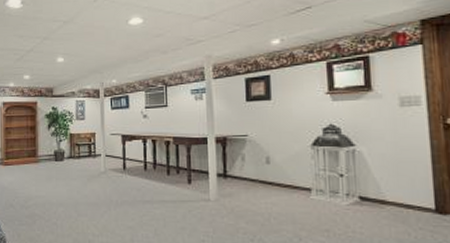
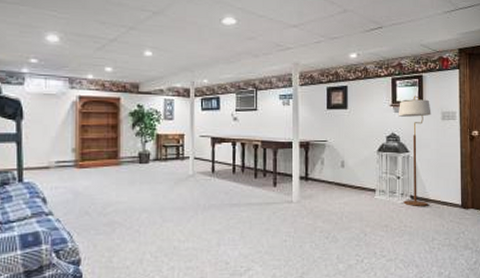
floor lamp: none [337,80,385,209] -> present [398,95,431,206]

